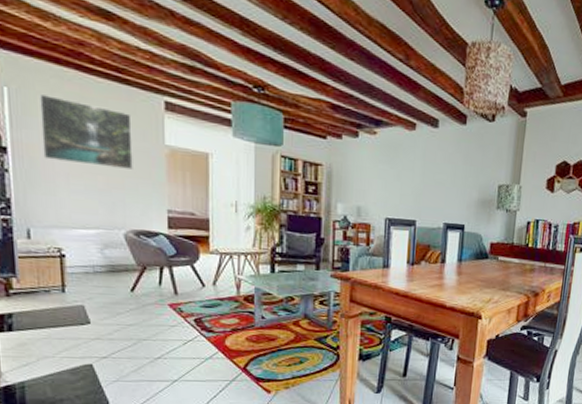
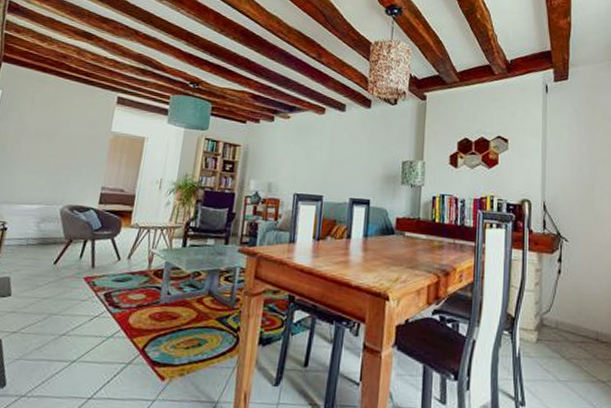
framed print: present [40,94,133,169] -> none [13,95,90,152]

